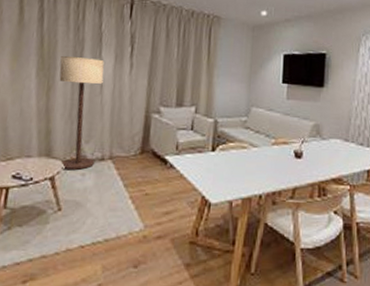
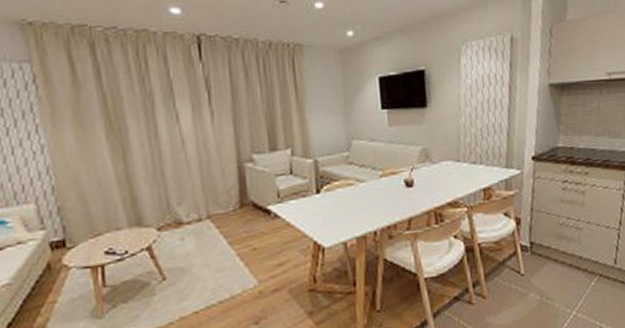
floor lamp: present [59,56,104,171] -> none [130,111,193,237]

